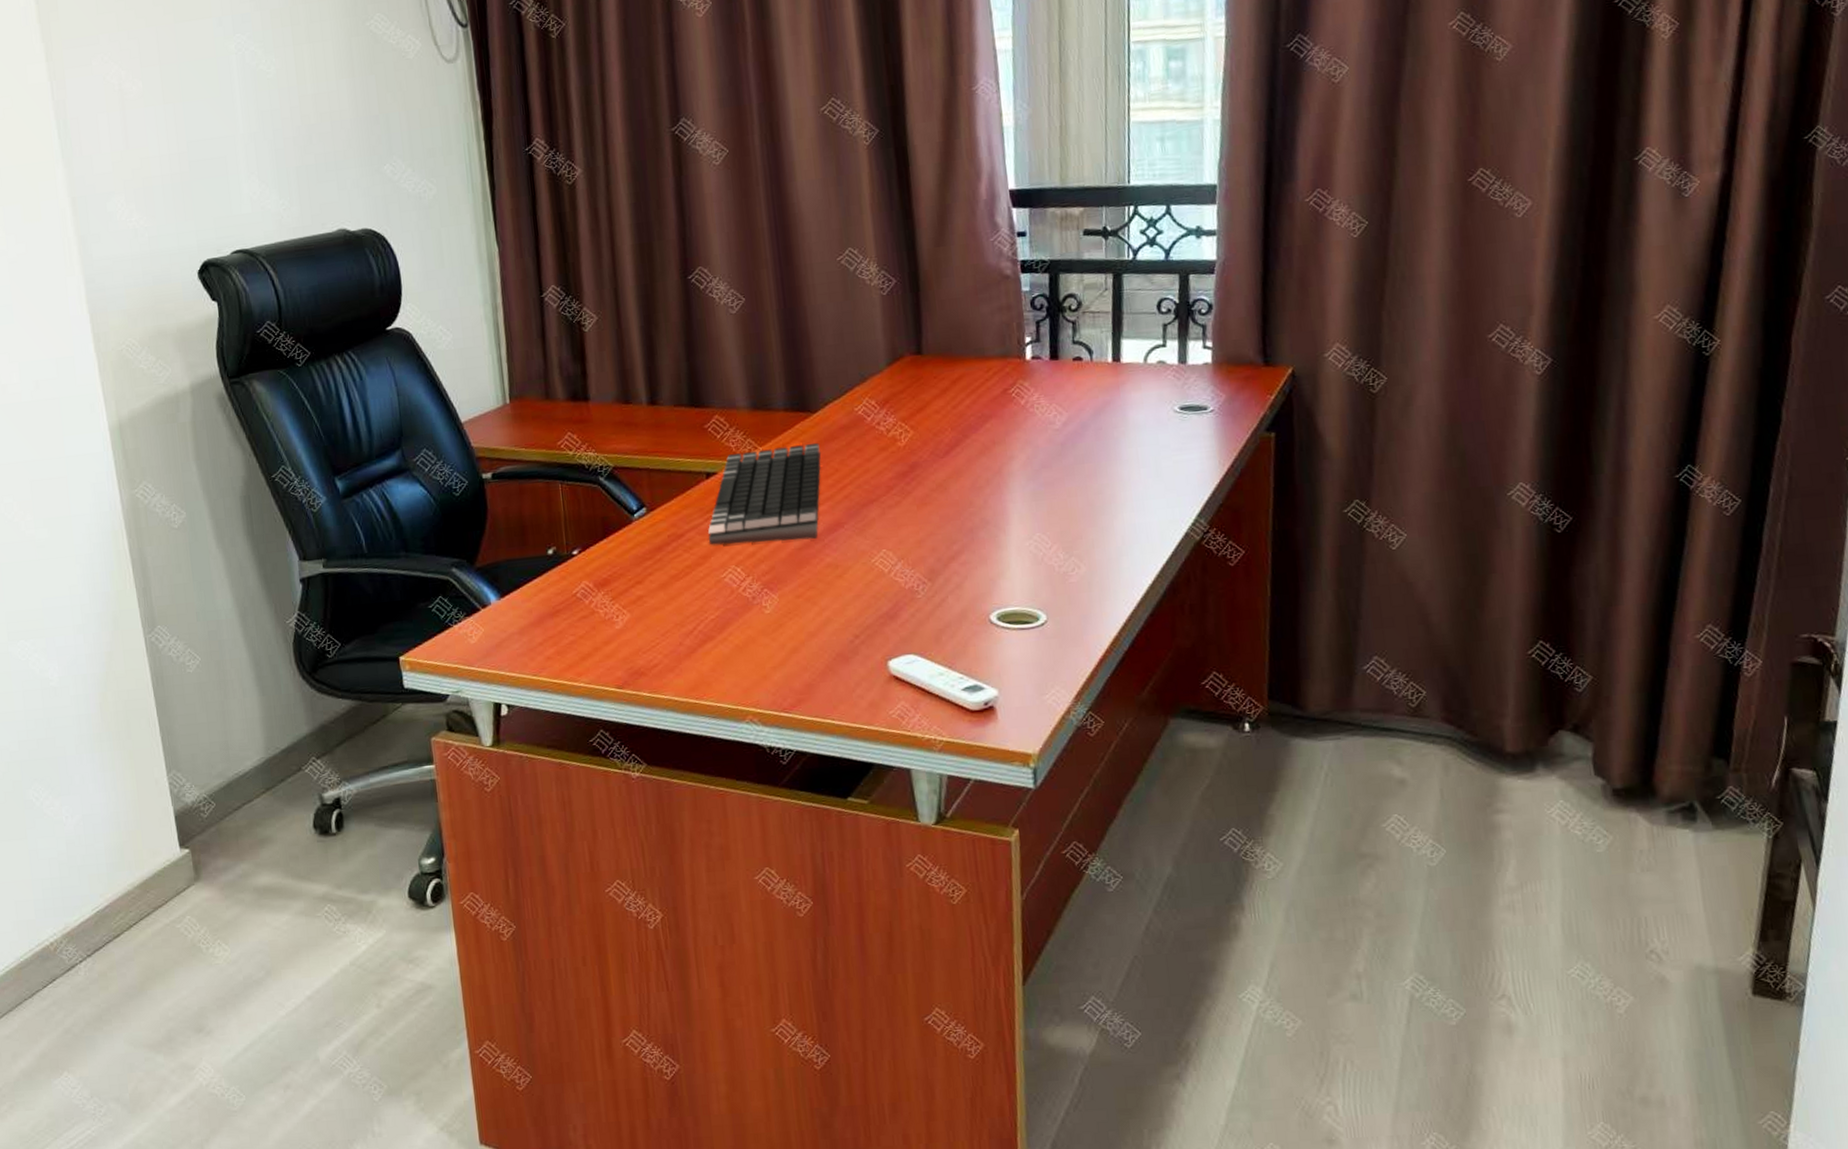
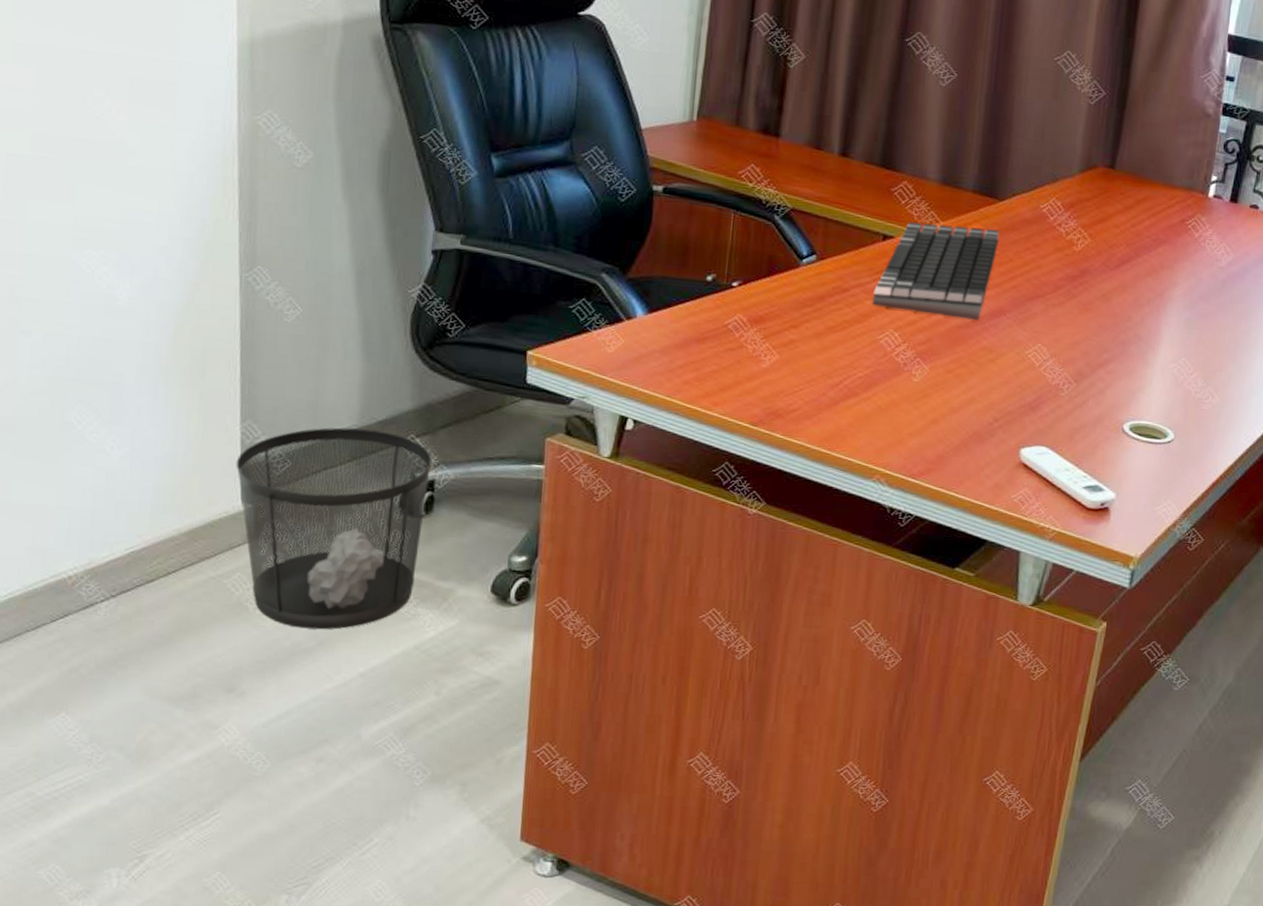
waste bin: none [169,759,340,961] -> present [235,427,433,630]

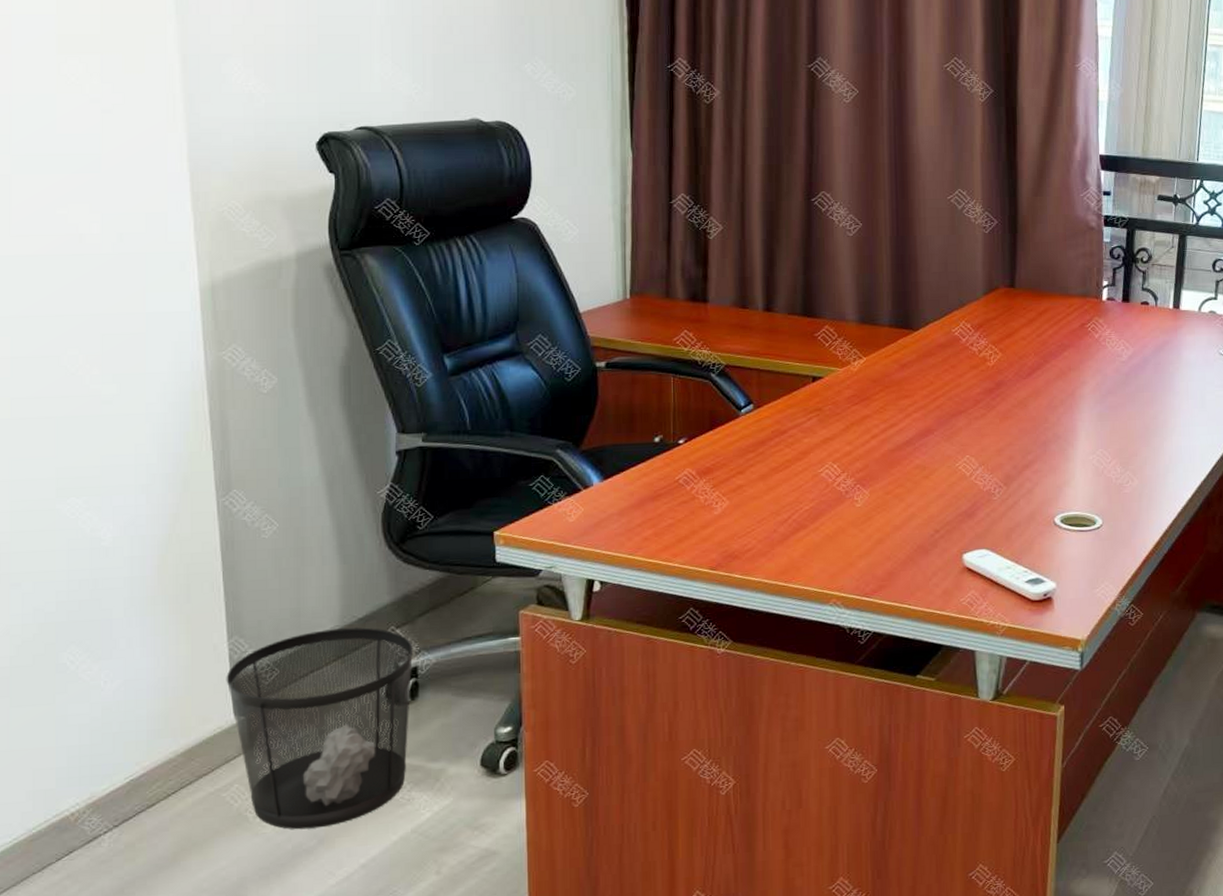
computer keyboard: present [872,222,1000,320] -> none [809,358,919,443]

